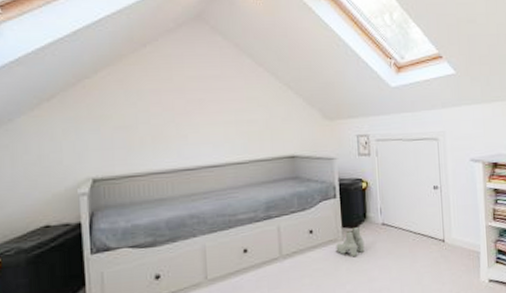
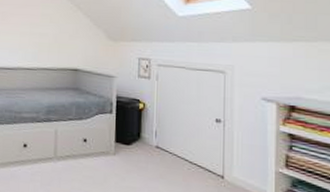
boots: present [336,226,365,258] -> none [107,143,136,173]

